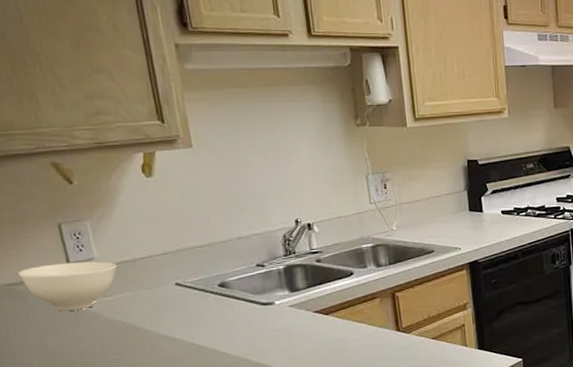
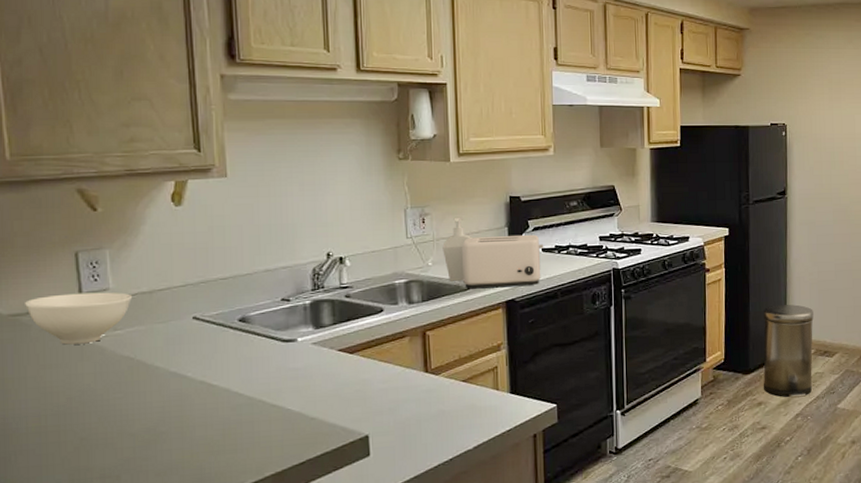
soap bottle: none [405,181,433,245] -> present [442,217,472,281]
toaster: none [423,197,503,252] -> present [461,234,544,289]

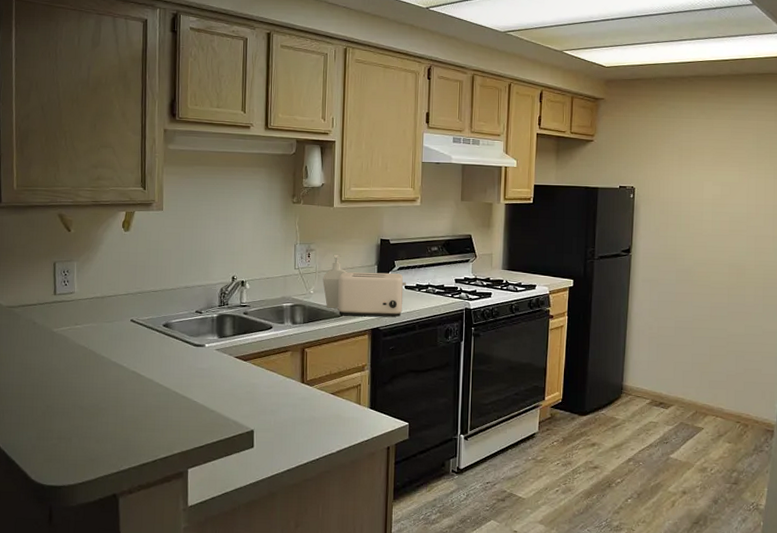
bowl: present [24,292,133,345] -> none [17,293,90,333]
pedal bin: present [763,304,814,398] -> none [598,354,651,443]

